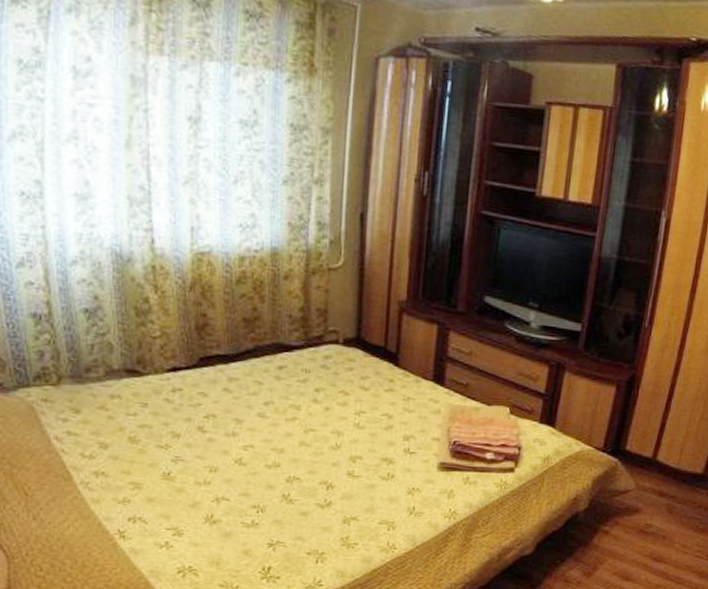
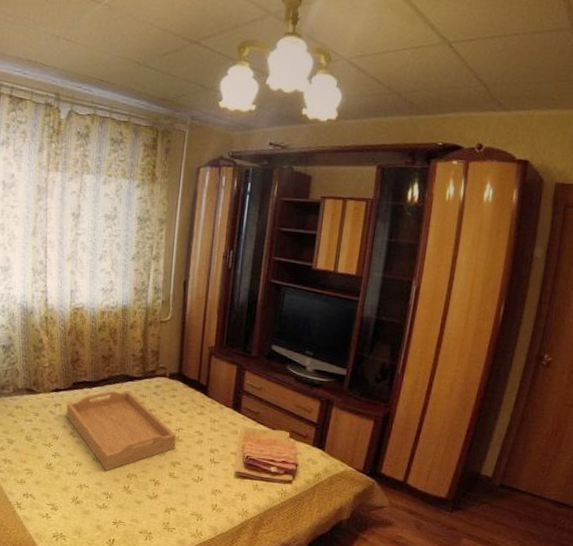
serving tray: none [190,364,356,477] -> present [66,390,177,472]

